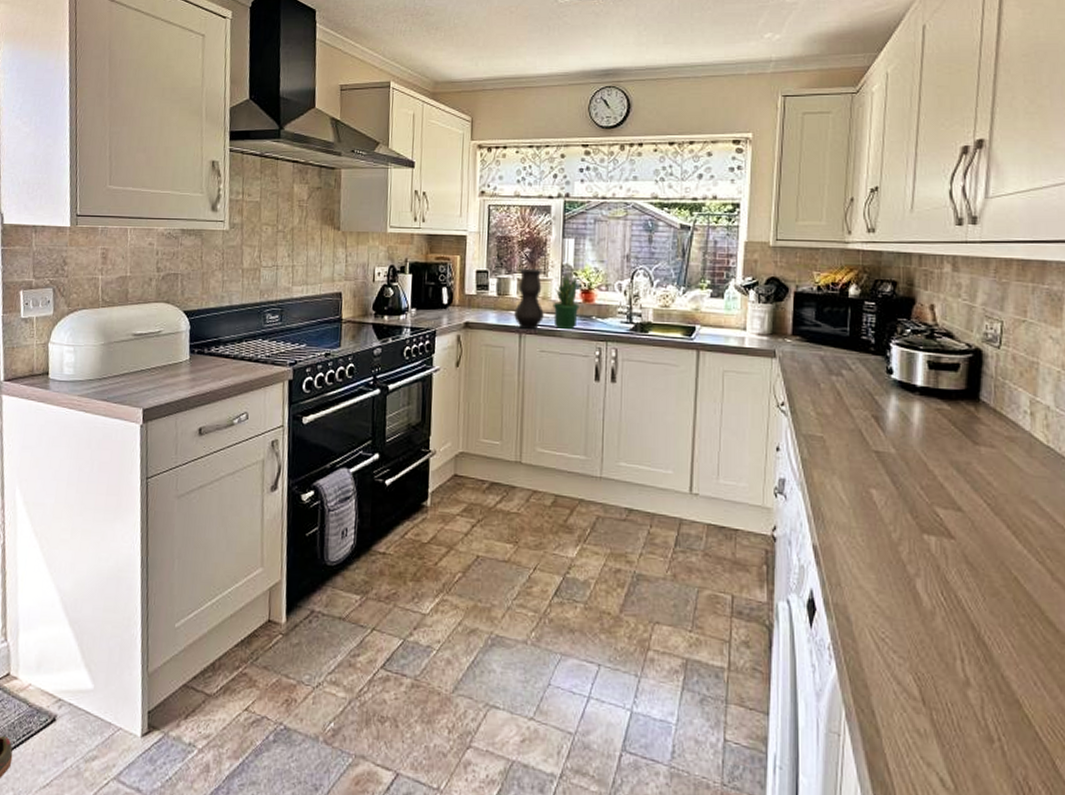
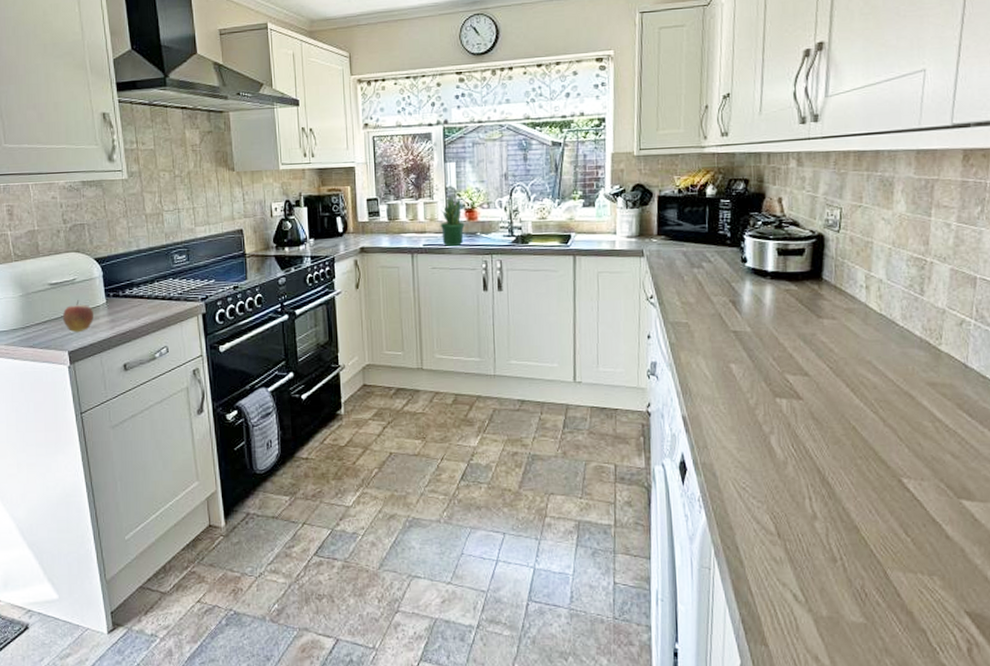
fruit: none [141,354,176,389] -> present [62,300,94,333]
vase: present [514,268,544,329] -> none [405,192,433,249]

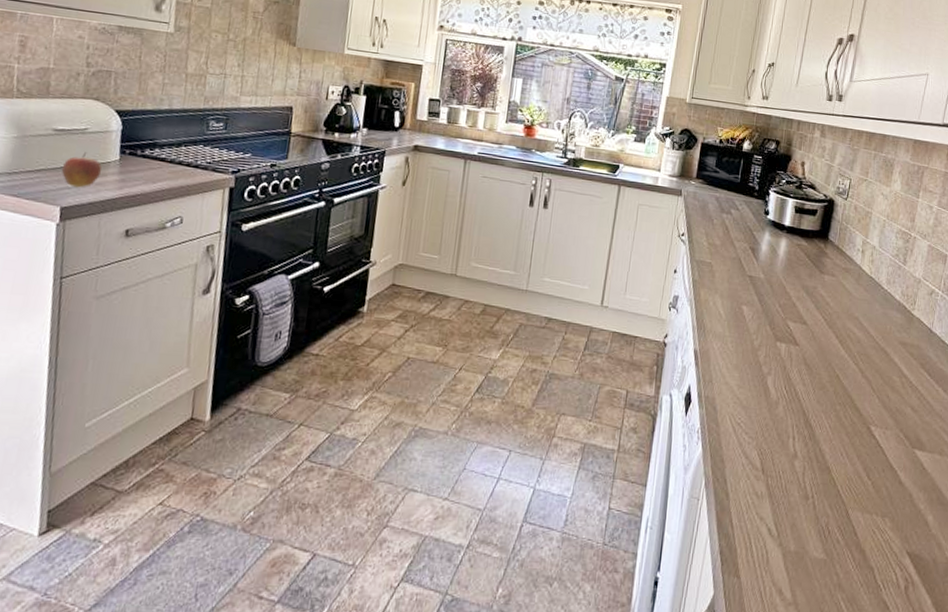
planter: present [440,196,465,247] -> none [497,110,522,160]

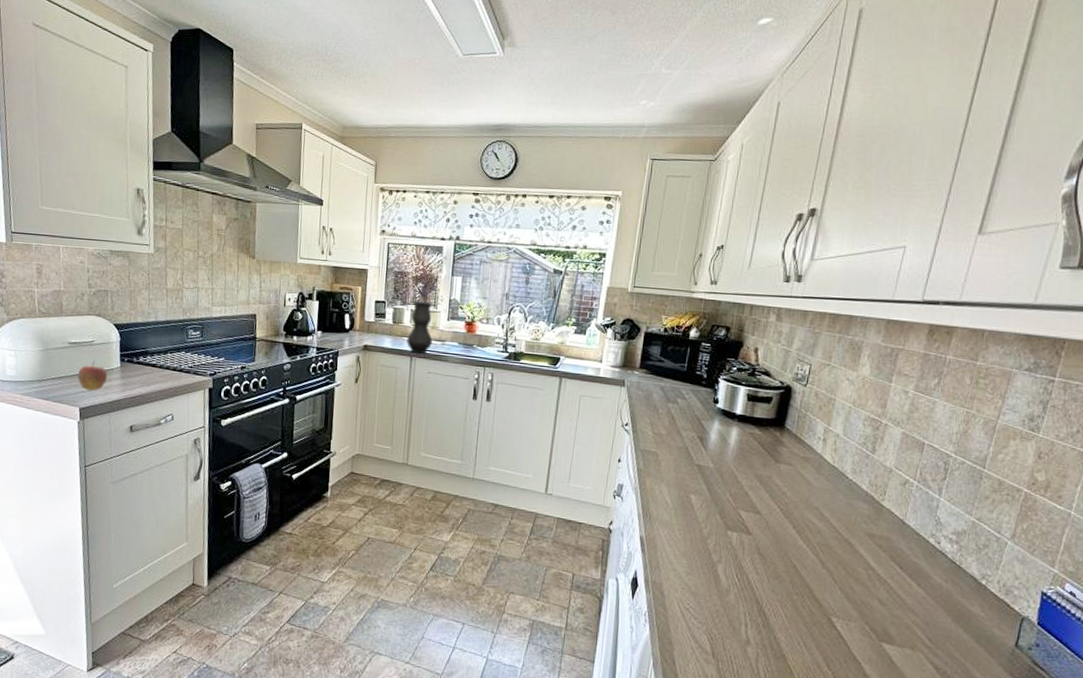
vase: none [461,100,493,157] -> present [407,300,434,354]

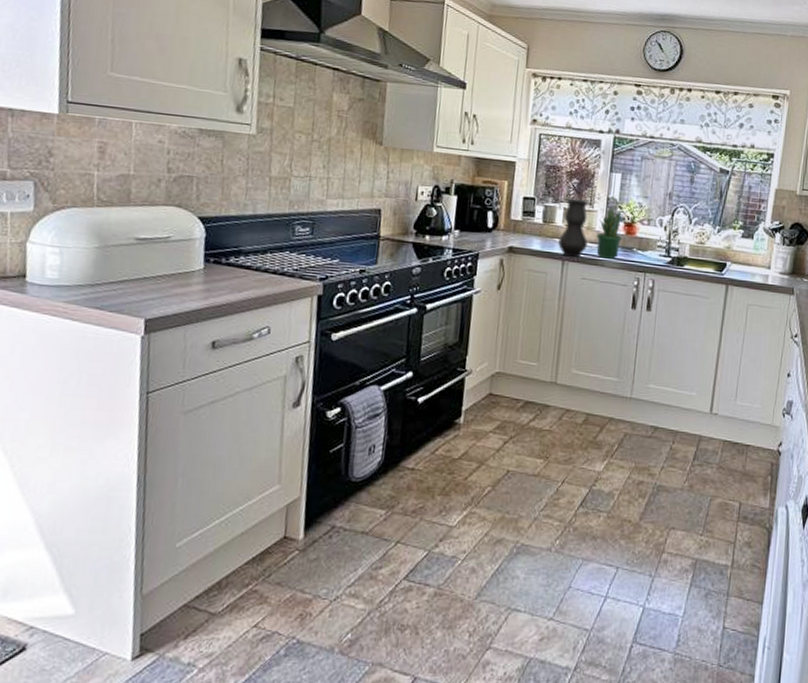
fruit: present [77,361,108,392] -> none [144,261,186,299]
planter: none [440,308,463,356] -> present [596,207,622,260]

